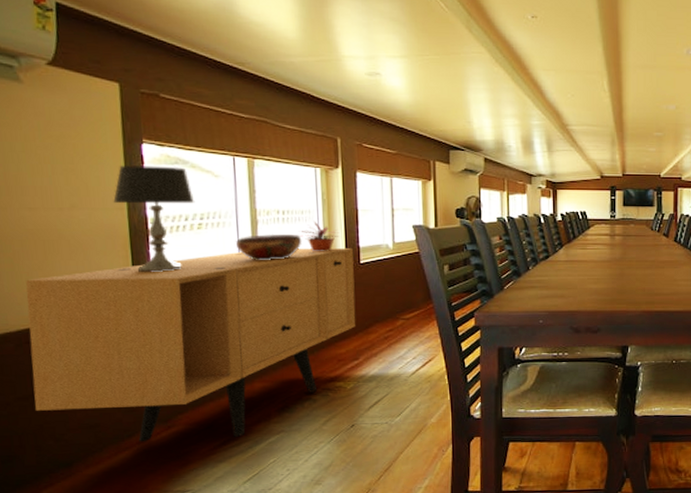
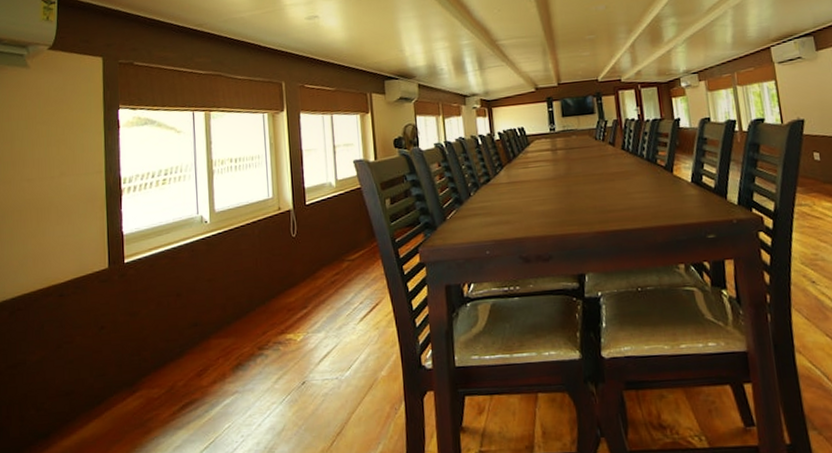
sideboard: present [26,248,356,442] -> none [21,190,304,409]
table lamp: present [113,165,195,273] -> none [94,127,161,233]
decorative bowl: present [235,233,303,260] -> none [194,180,253,211]
potted plant: present [299,221,339,252] -> none [250,165,285,198]

